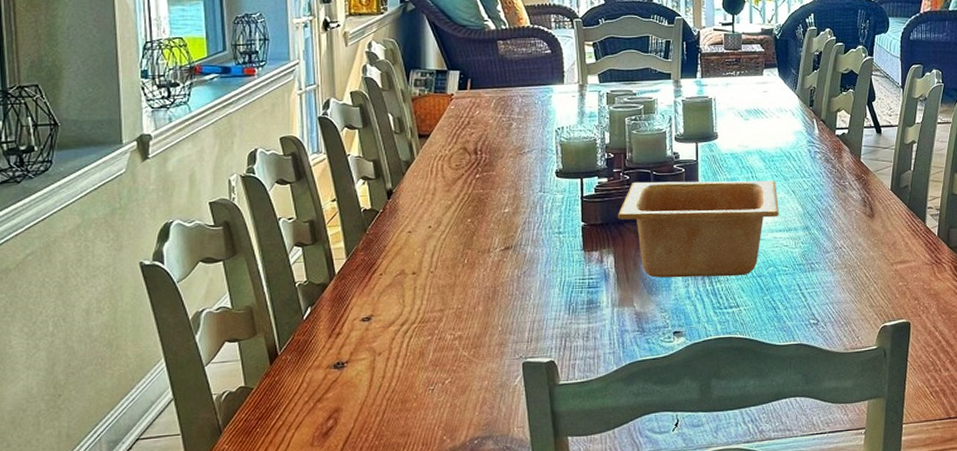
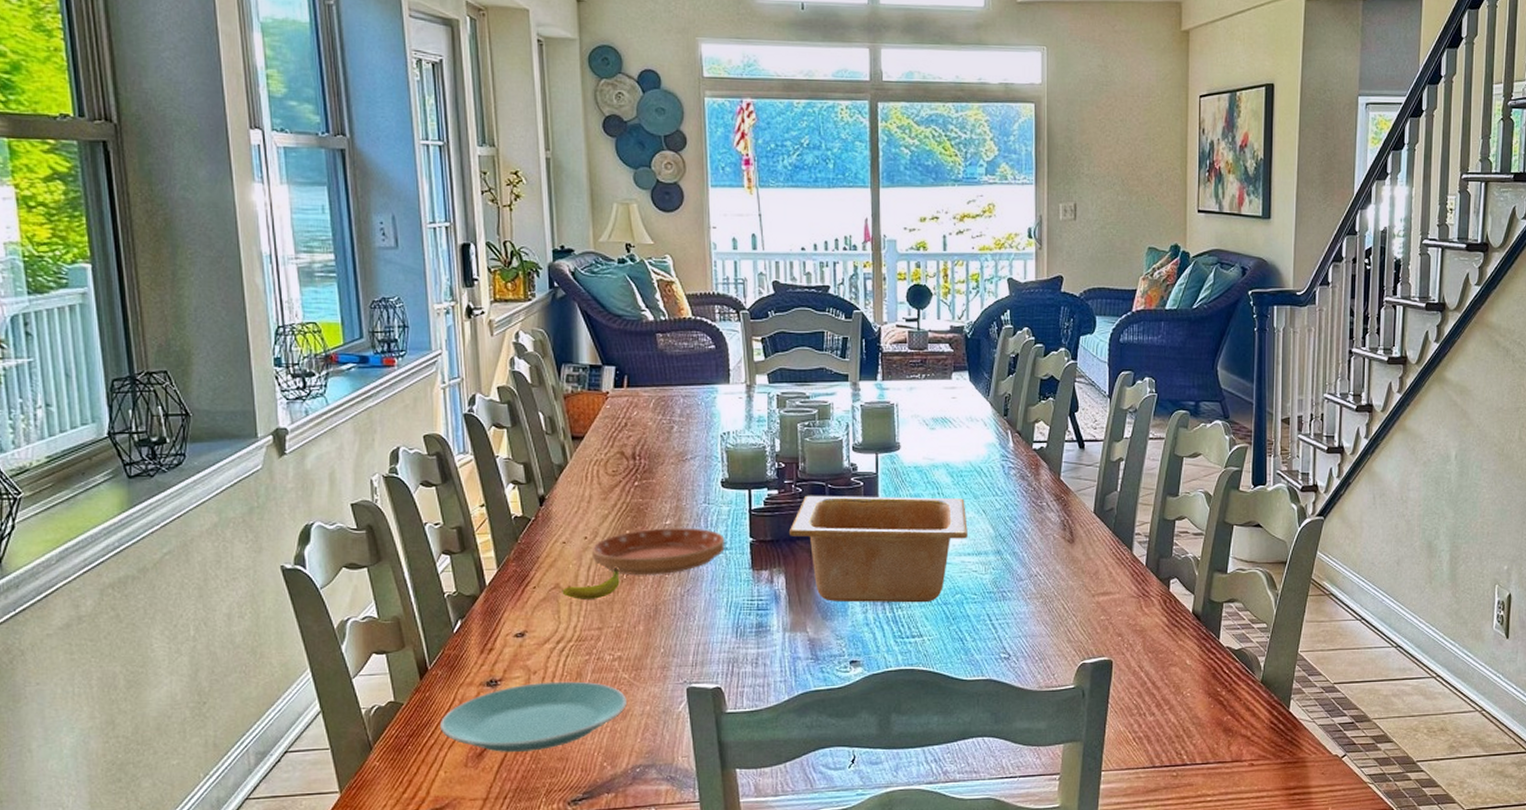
plate: none [289,360,466,431] -> present [441,681,627,752]
fruit: none [407,252,461,284] -> present [562,566,620,599]
saucer: none [435,214,559,259] -> present [591,528,725,574]

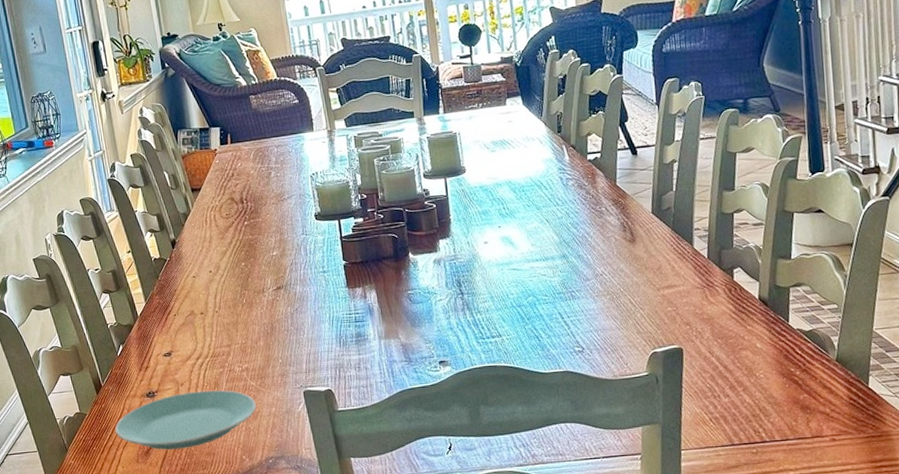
fruit: present [562,566,620,599] -> none [196,293,241,323]
saucer: present [591,528,725,574] -> none [216,256,323,299]
serving bowl: present [788,495,968,603] -> none [375,211,534,311]

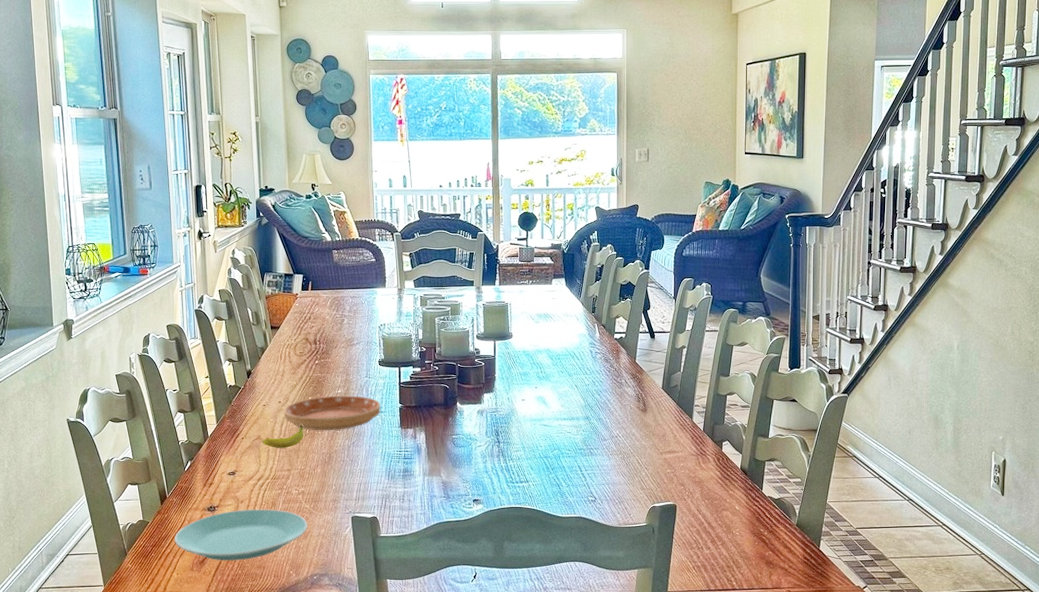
fruit: none [196,293,241,323] -> present [262,424,304,448]
saucer: none [216,256,323,299] -> present [284,395,381,430]

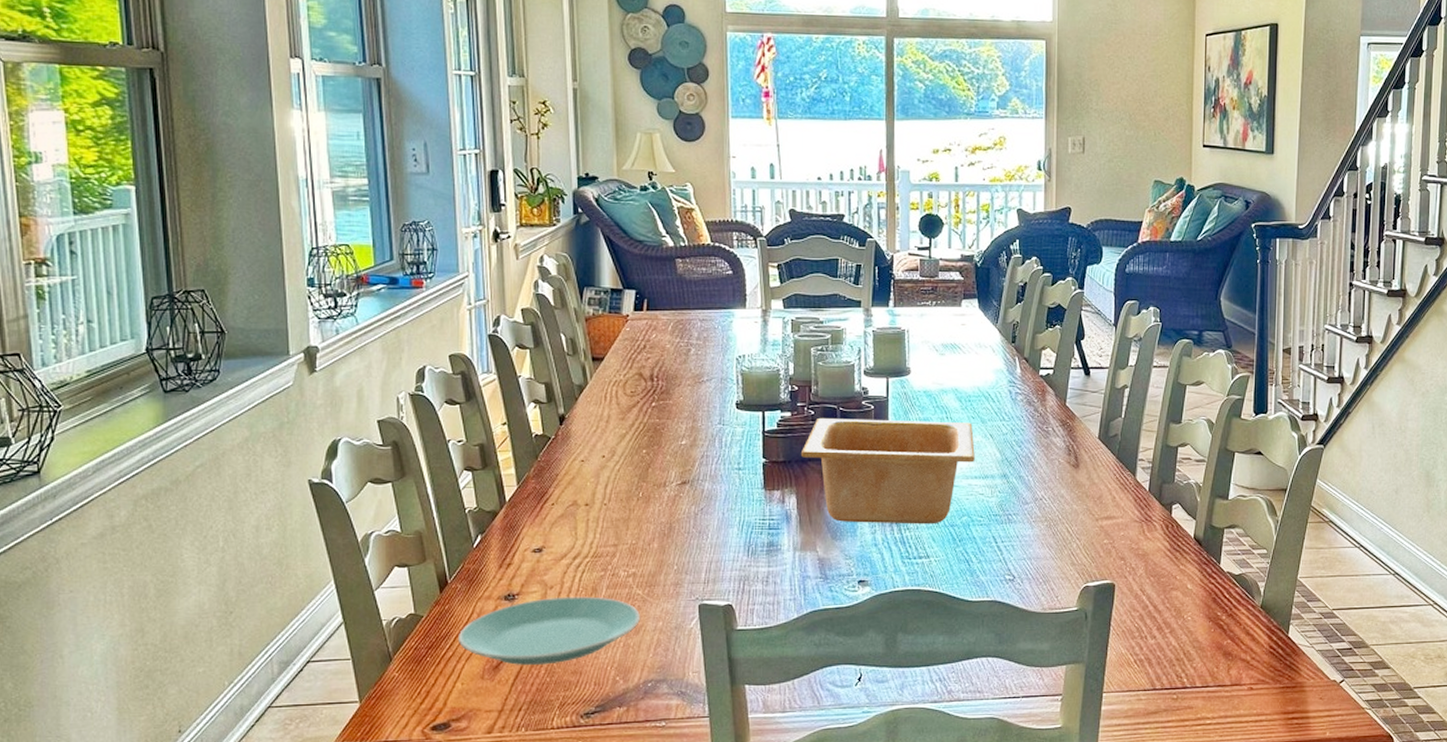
fruit: present [262,424,304,448] -> none [579,485,636,517]
saucer: present [284,395,381,430] -> none [609,448,738,493]
serving bowl: none [428,372,564,456] -> present [800,417,975,524]

